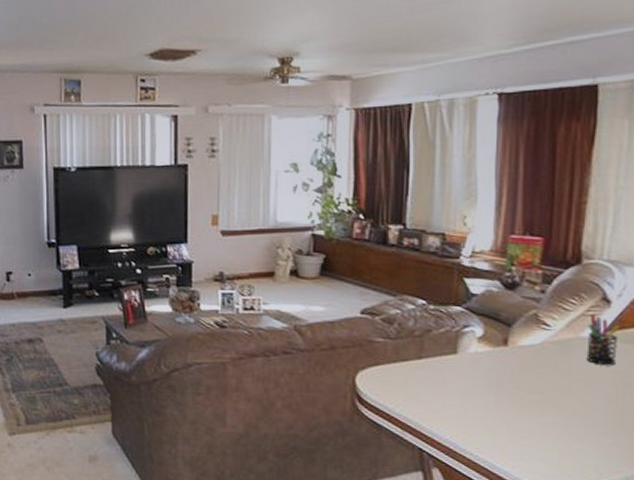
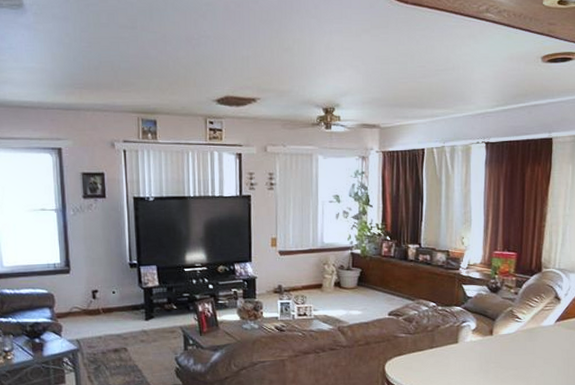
pen holder: present [586,315,620,366] -> none [545,309,566,346]

